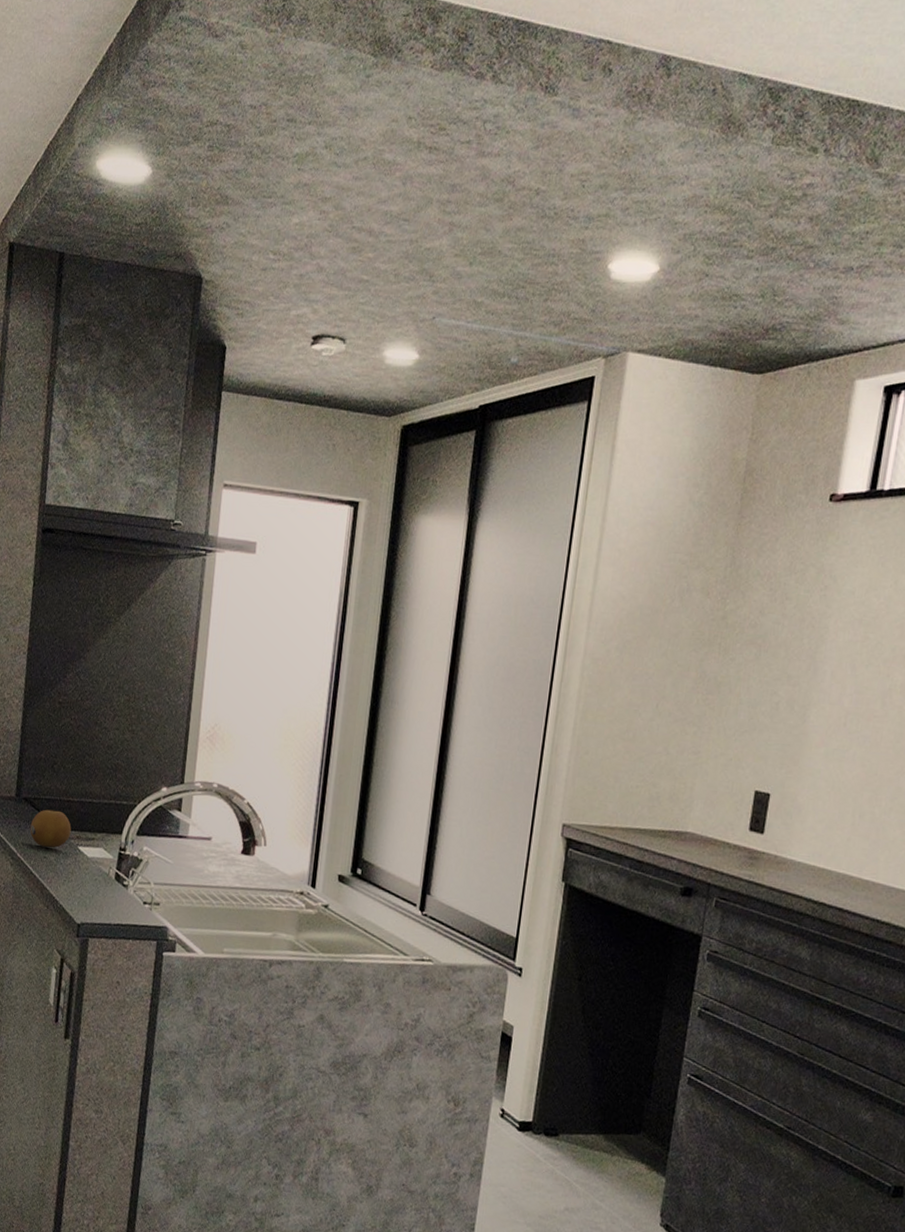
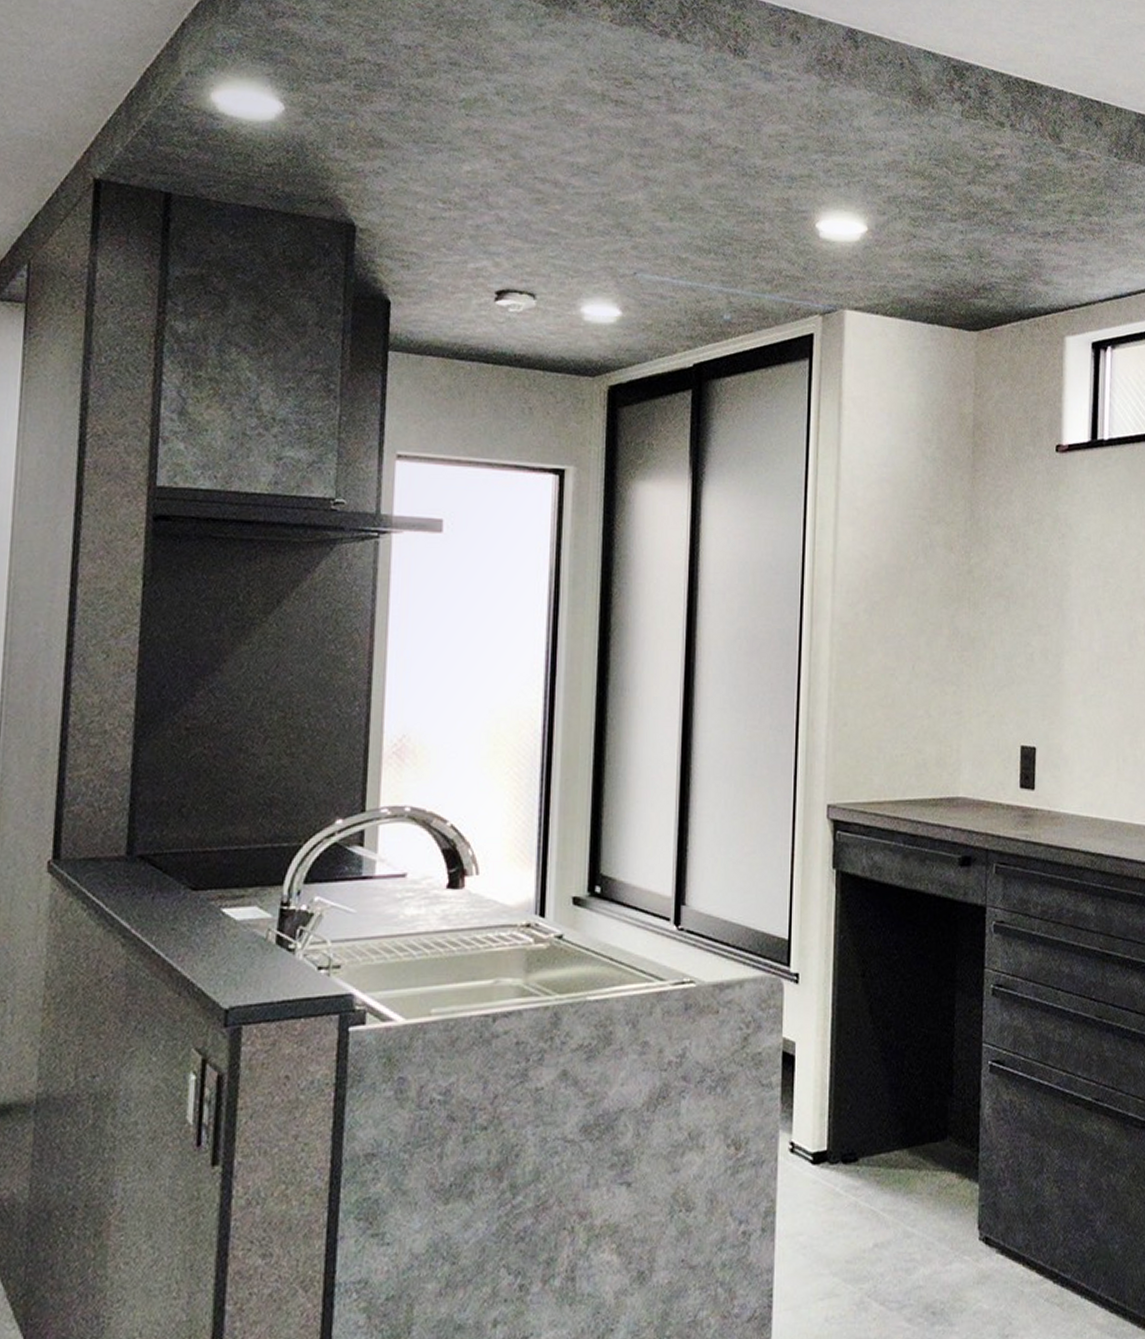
fruit: present [30,809,72,848] -> none [149,866,211,917]

